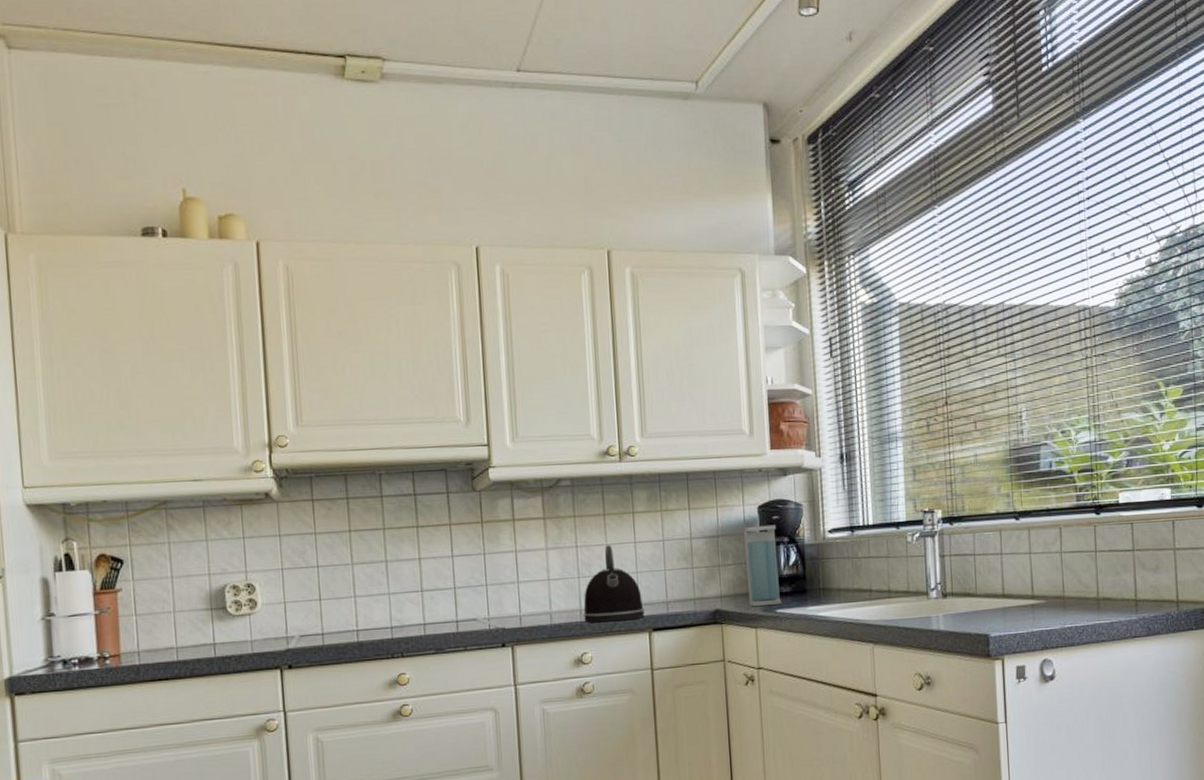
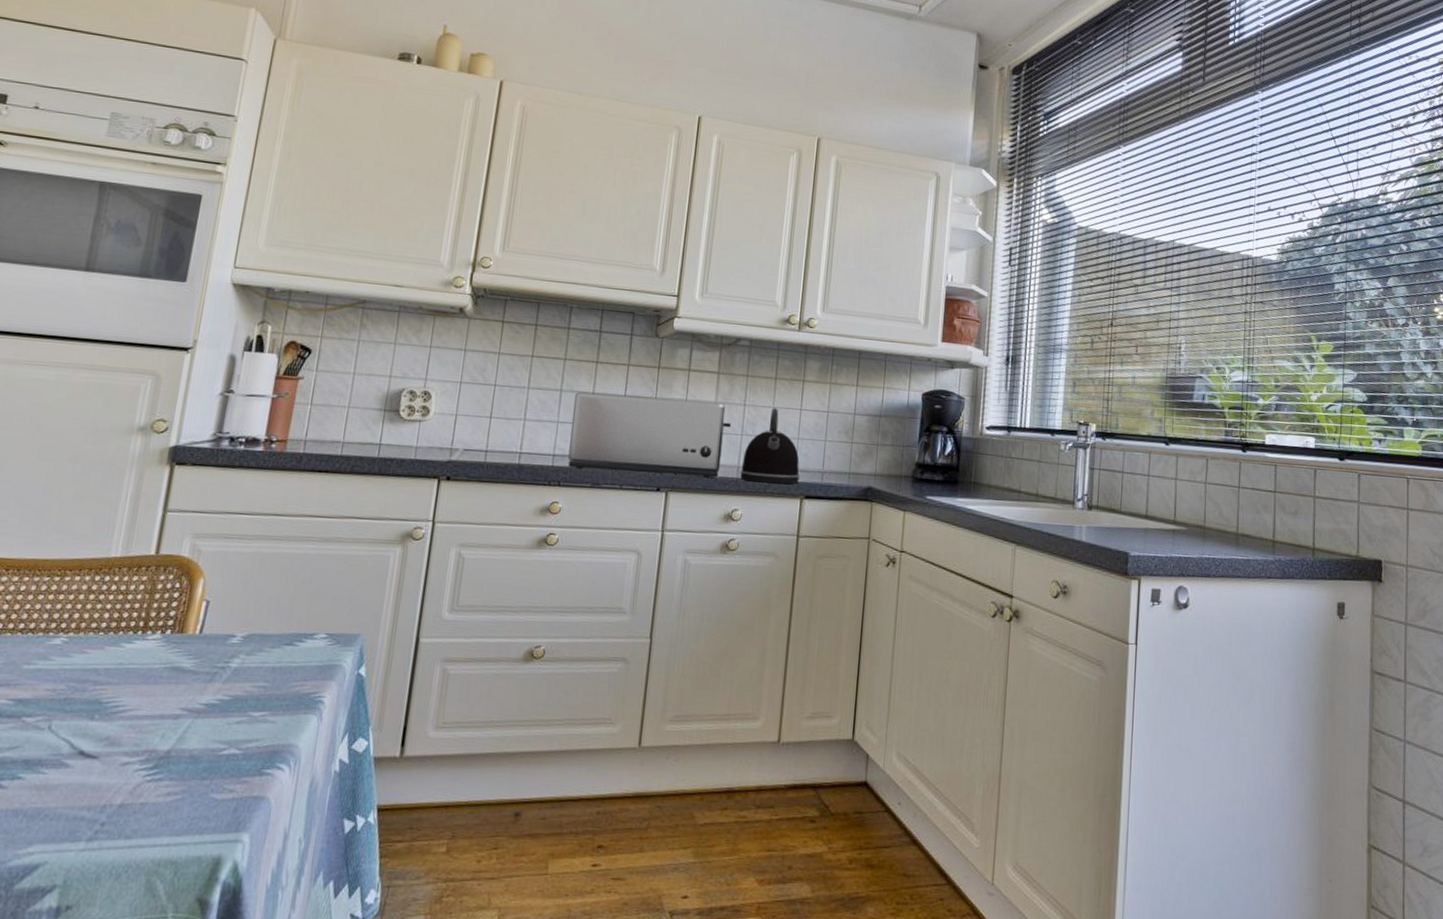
toaster: none [400,549,566,638] -> present [568,392,731,478]
soap dispenser: present [744,524,782,607] -> none [901,411,938,491]

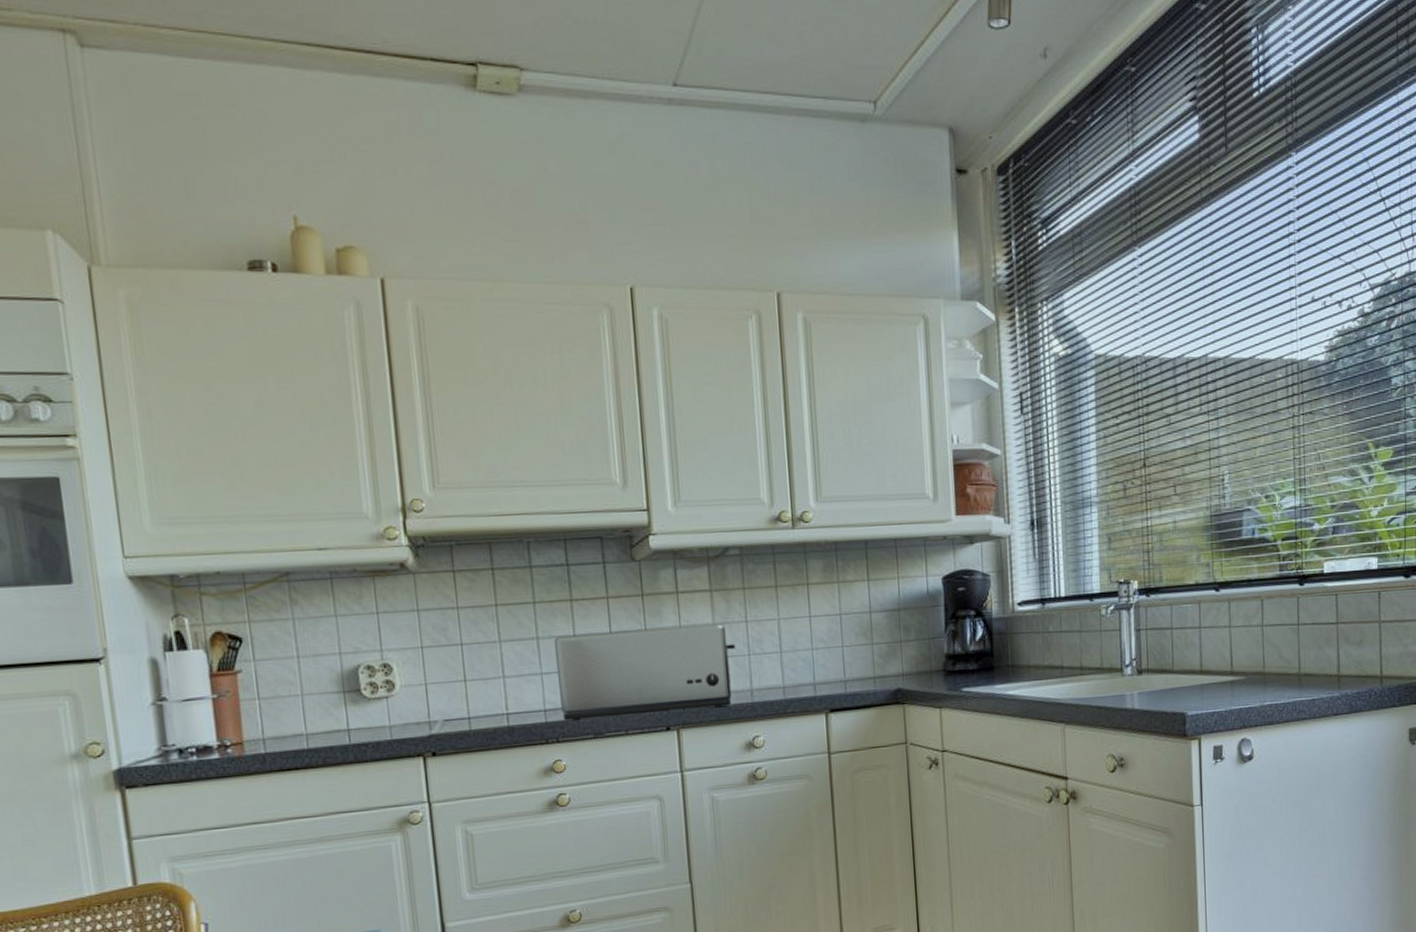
kettle: present [739,408,801,484] -> none [753,619,822,704]

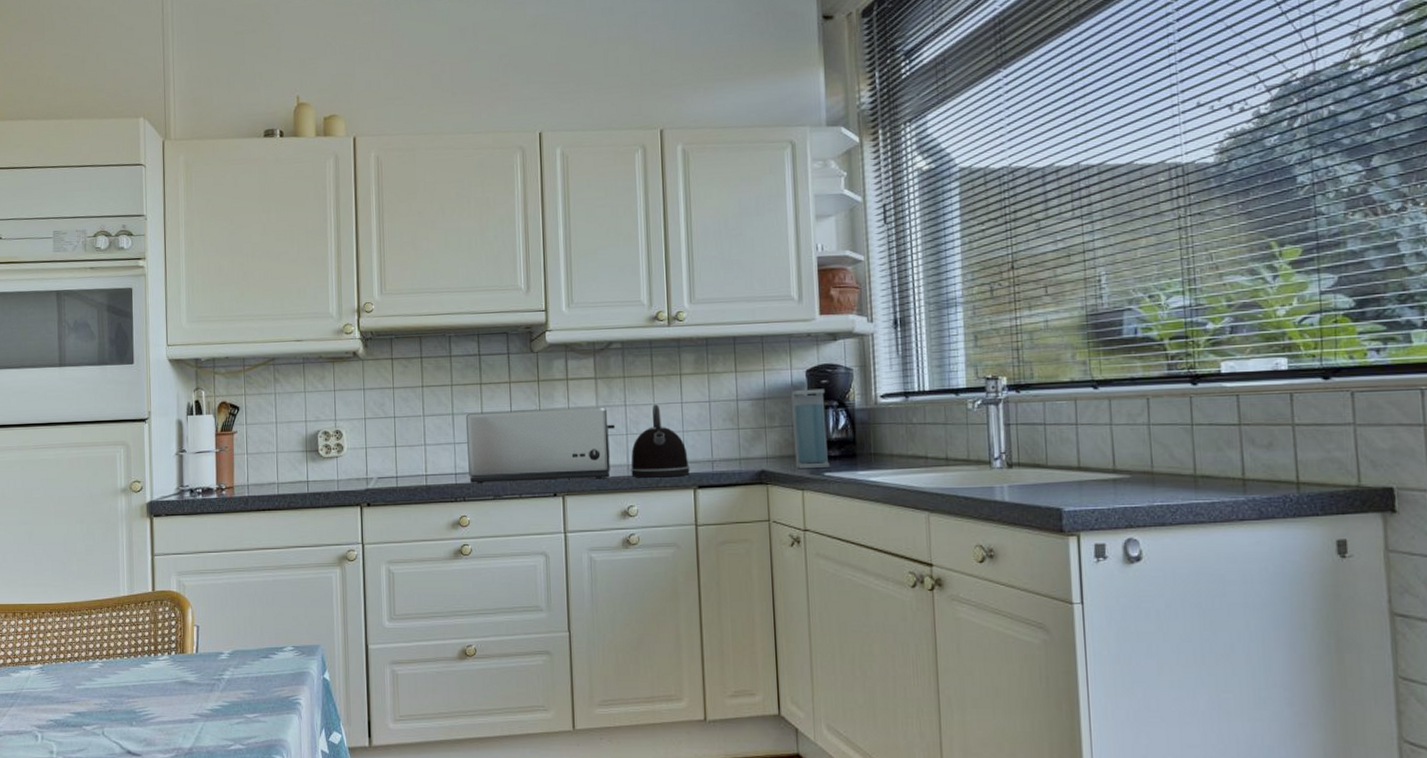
kettle: none [753,619,822,704] -> present [630,404,691,478]
soap dispenser: none [927,597,967,686] -> present [791,388,830,469]

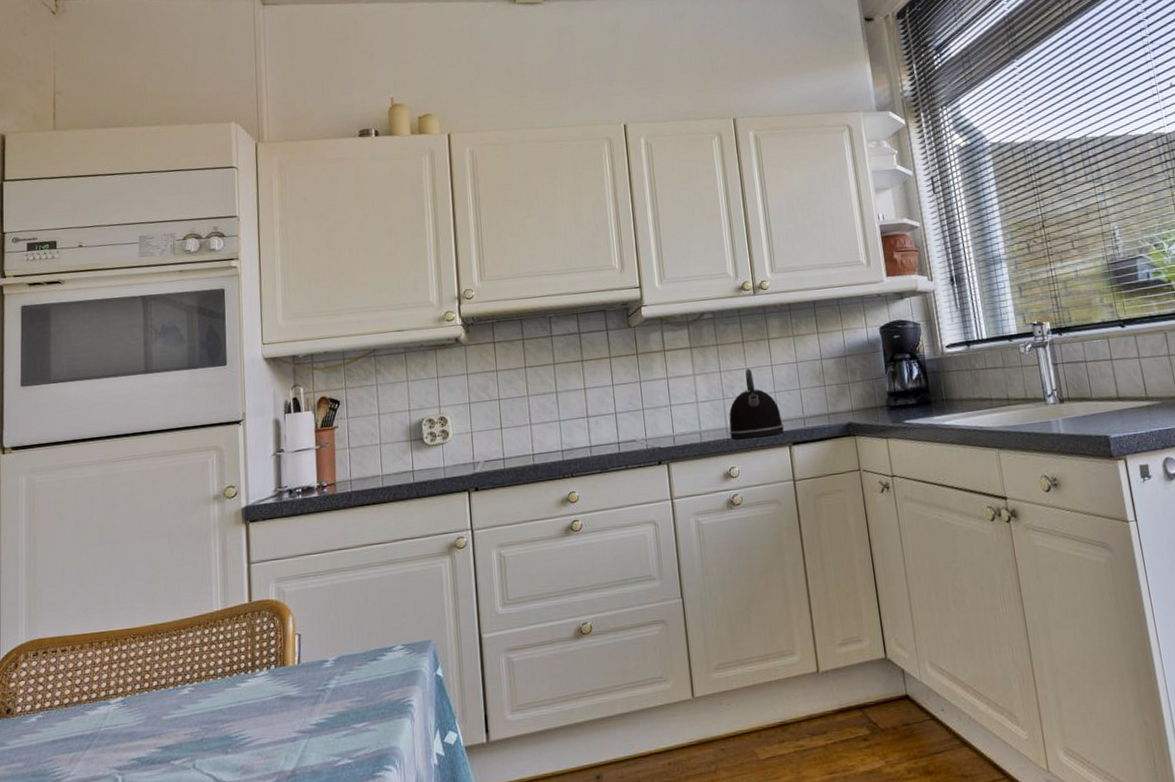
toaster: present [465,407,615,484] -> none [569,374,712,459]
soap dispenser: present [791,388,830,469] -> none [868,343,909,419]

